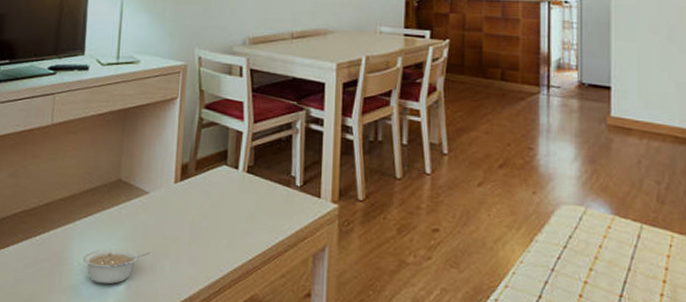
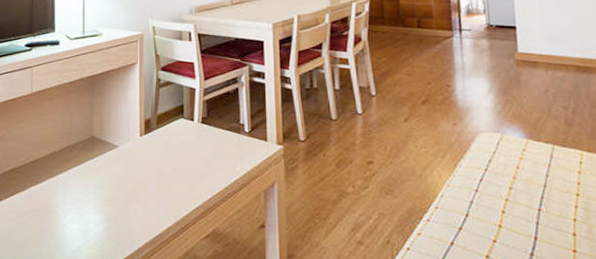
legume: present [83,248,150,285] -> none [66,196,124,228]

